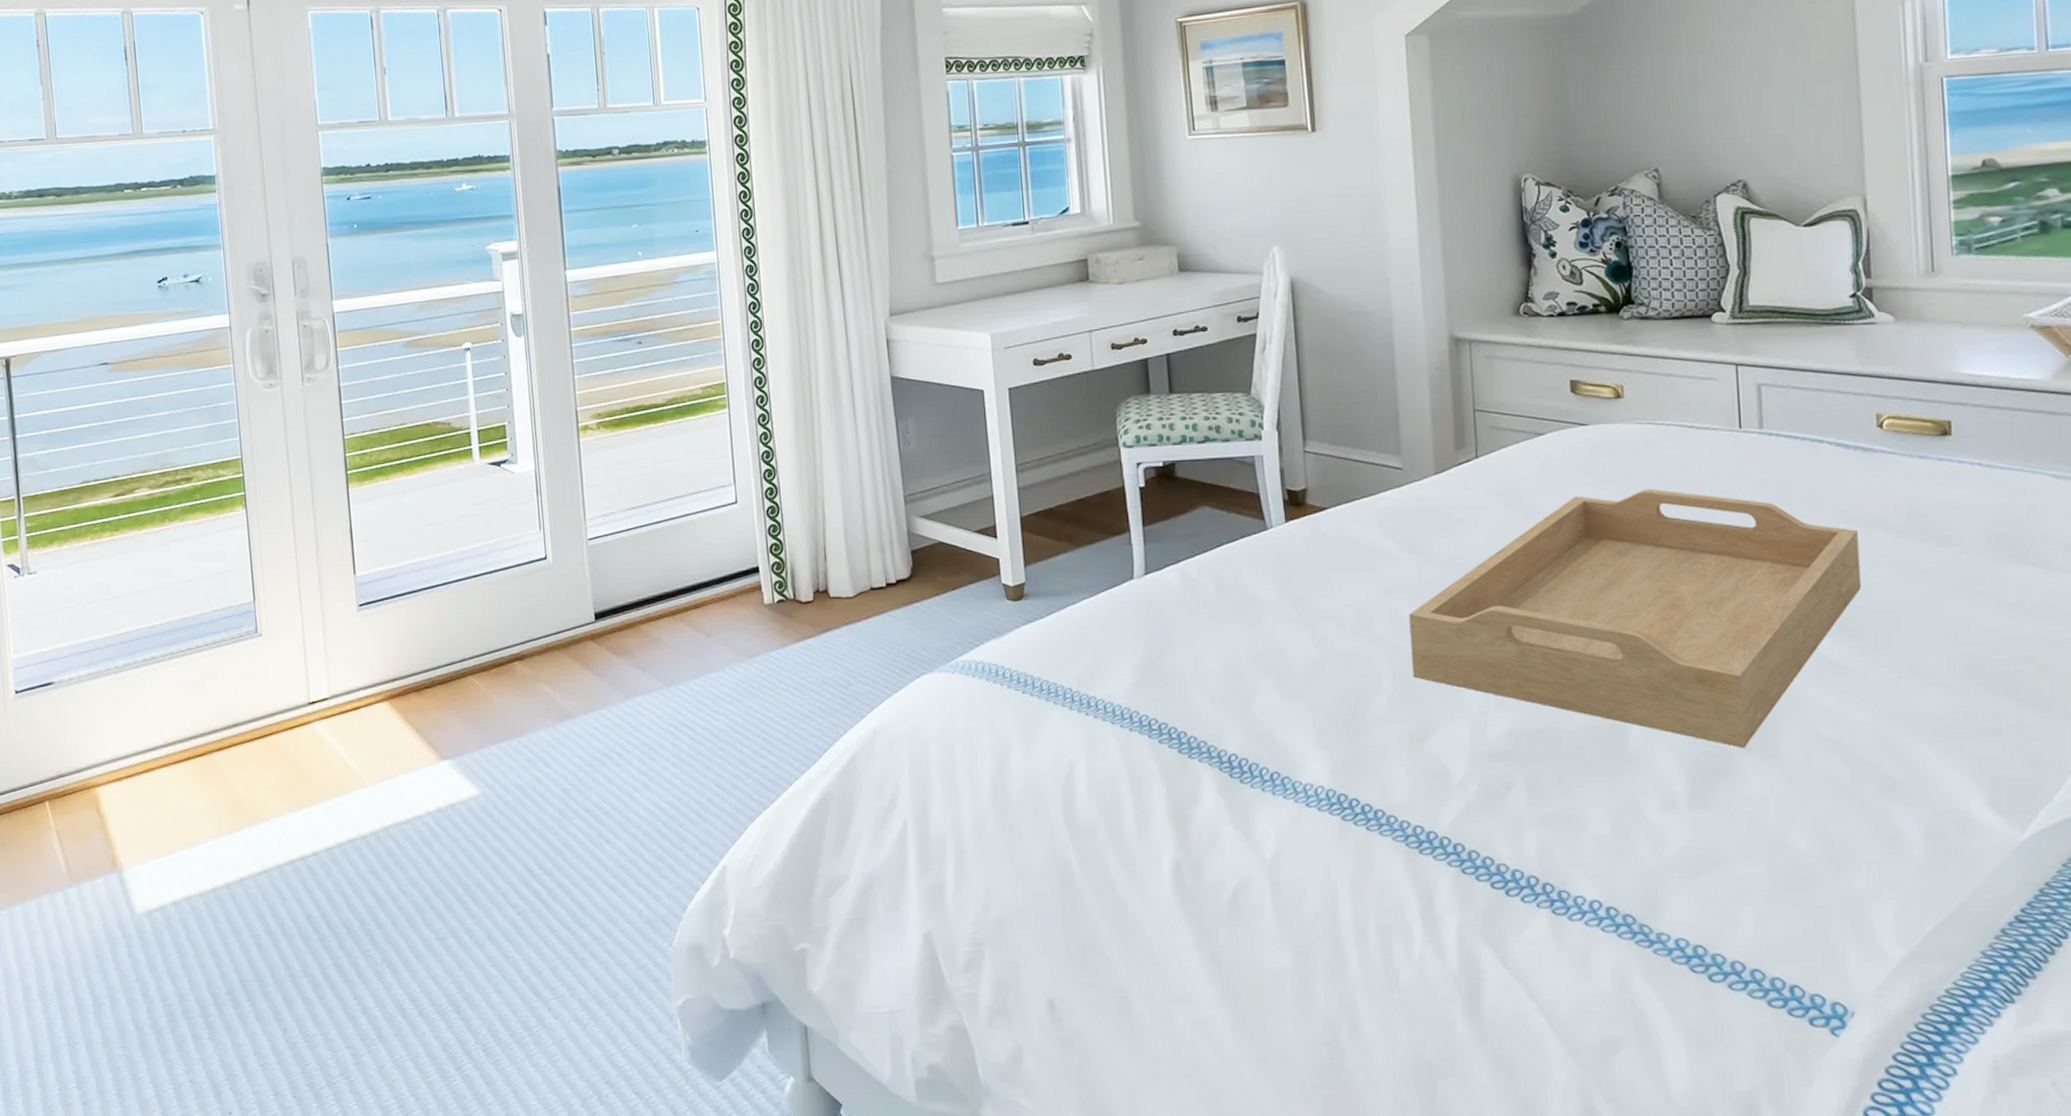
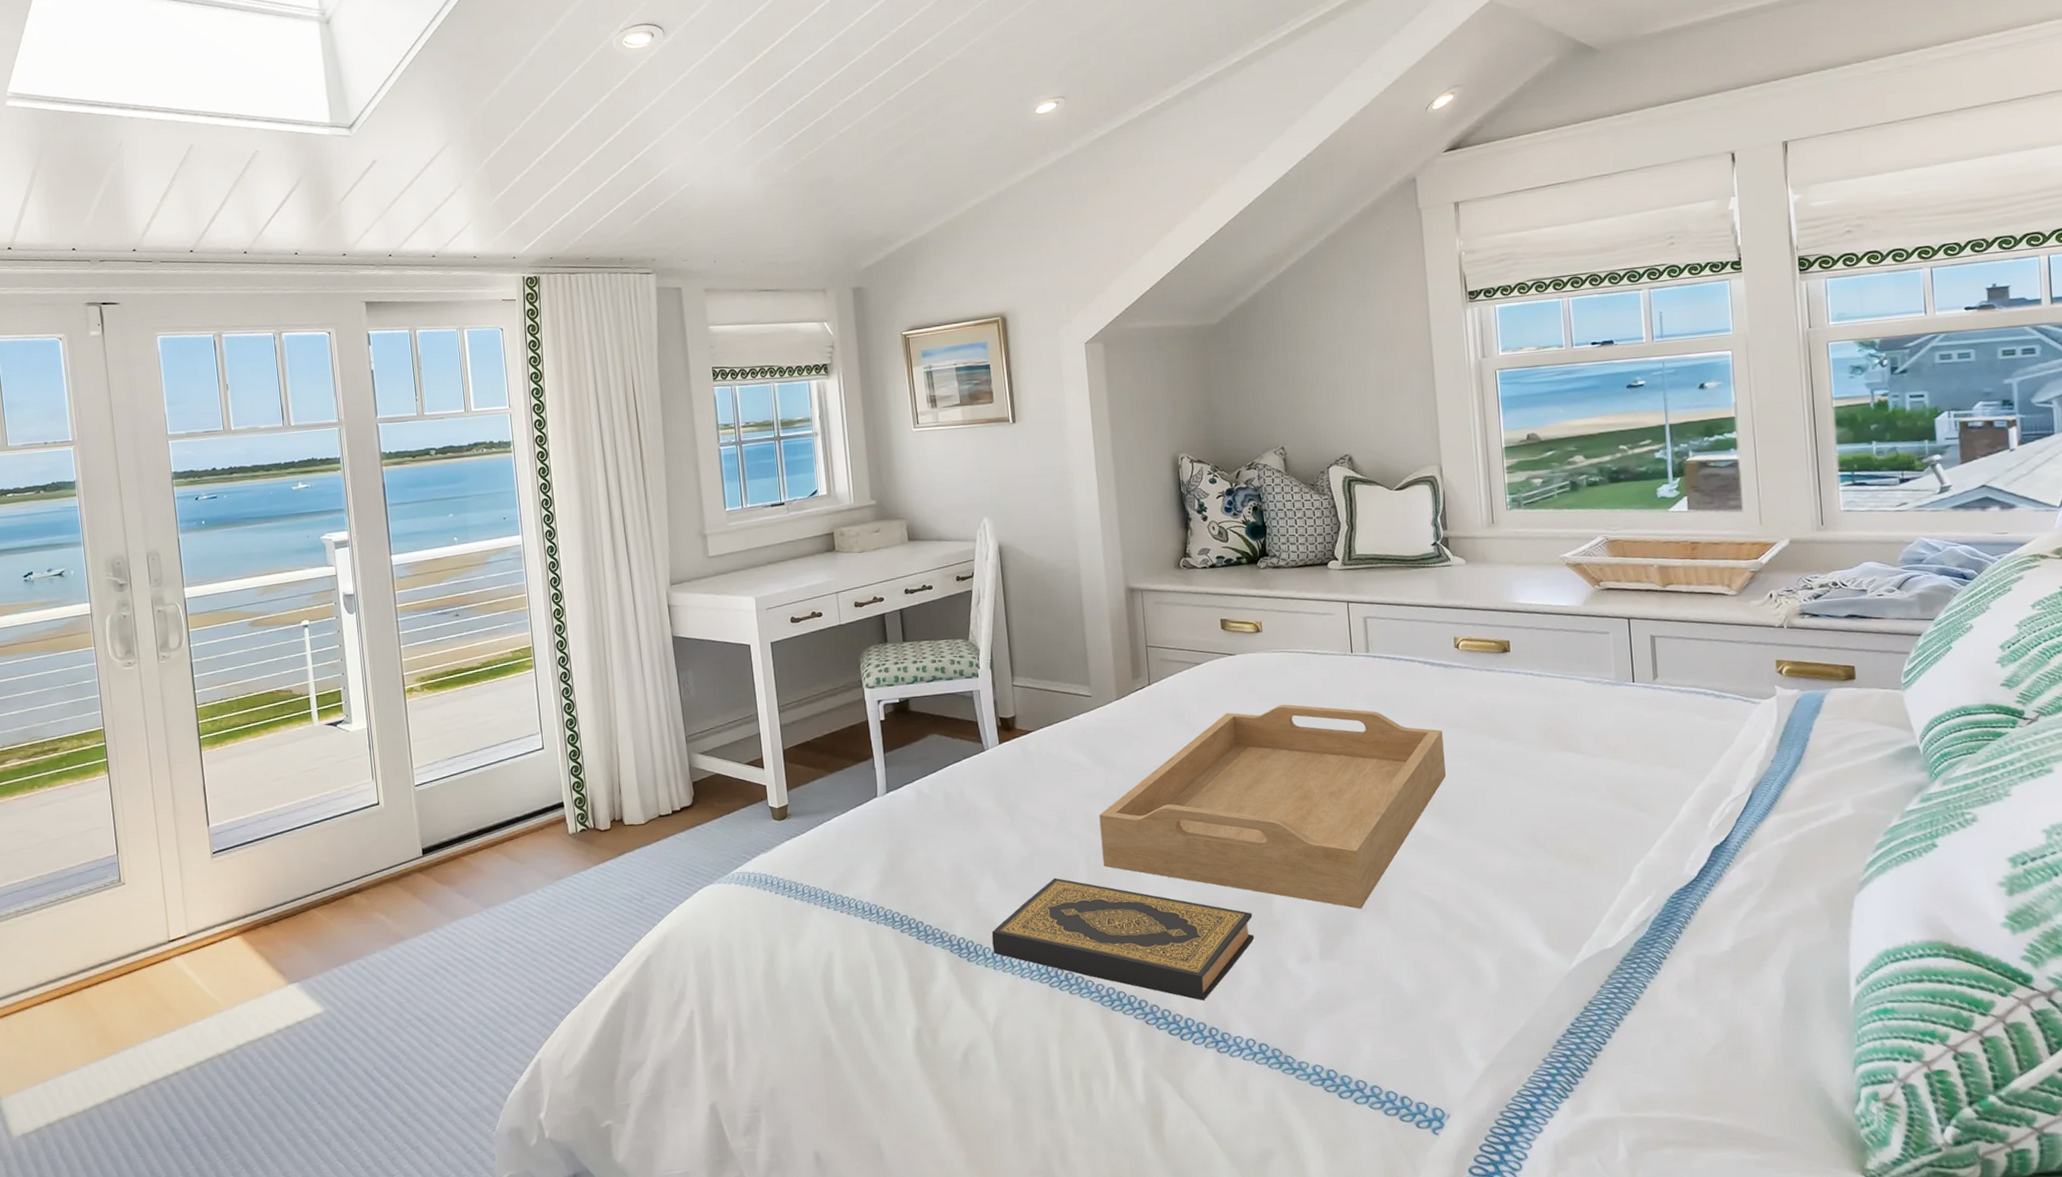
hardback book: none [1270,688,1604,849] -> present [991,877,1255,1001]

